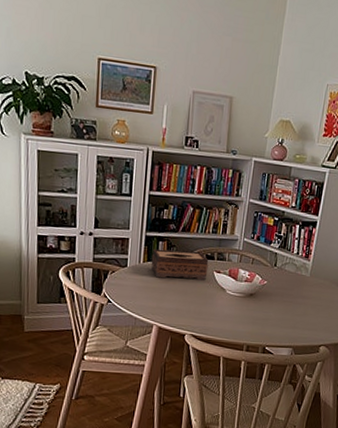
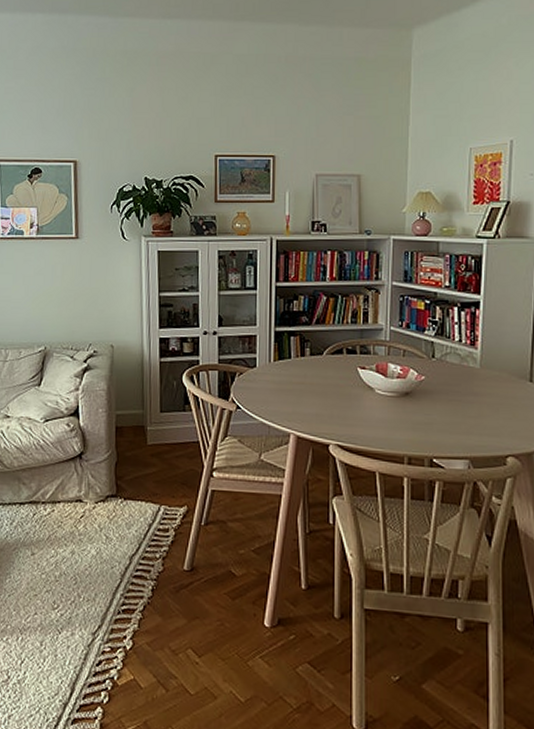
tissue box: present [151,249,209,280] -> none [283,345,350,378]

